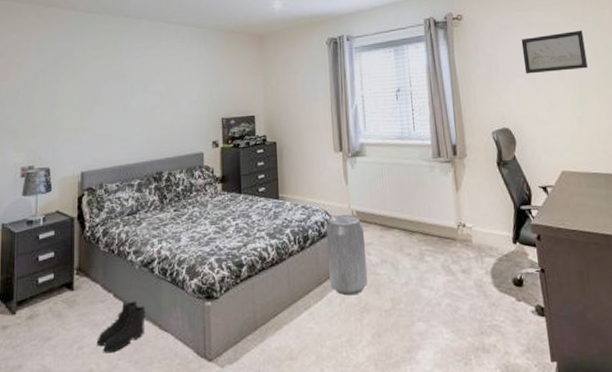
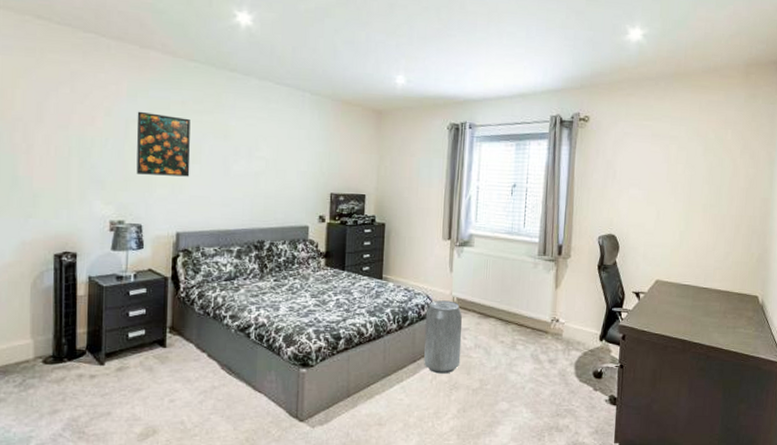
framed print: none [44,62,92,120] -> present [136,111,191,177]
boots: present [96,301,147,353] -> none [188,362,241,408]
wall art: present [521,30,588,74] -> none [640,147,703,186]

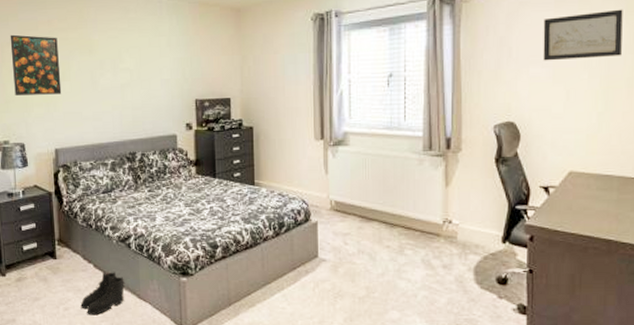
boots: none [188,362,241,408] -> present [80,272,126,316]
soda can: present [424,300,462,374] -> none [302,204,343,282]
wall art: none [640,147,703,186] -> present [543,9,623,61]

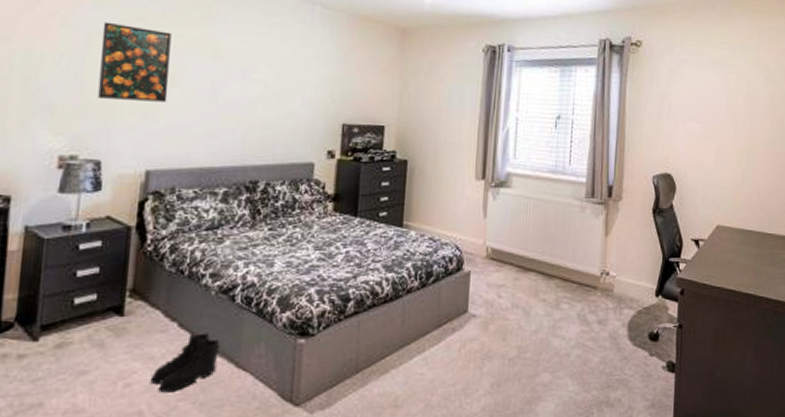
wall art: present [543,9,623,61] -> none [698,77,763,119]

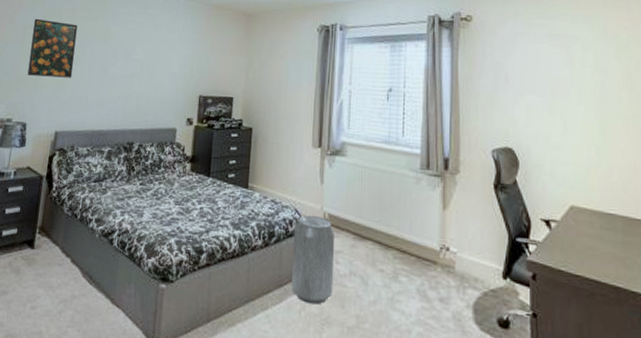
boots: present [150,333,221,393] -> none [49,268,101,319]
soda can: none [451,251,498,341] -> present [291,215,335,305]

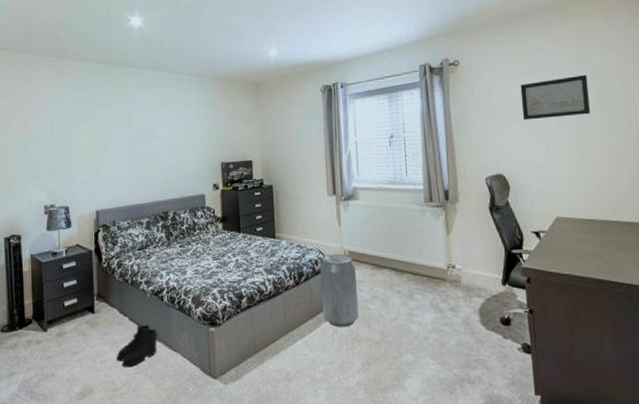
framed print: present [27,18,78,78] -> none [59,110,103,164]
boots: none [49,268,101,319] -> present [116,324,159,368]
wall art: none [538,47,616,93] -> present [520,74,590,120]

